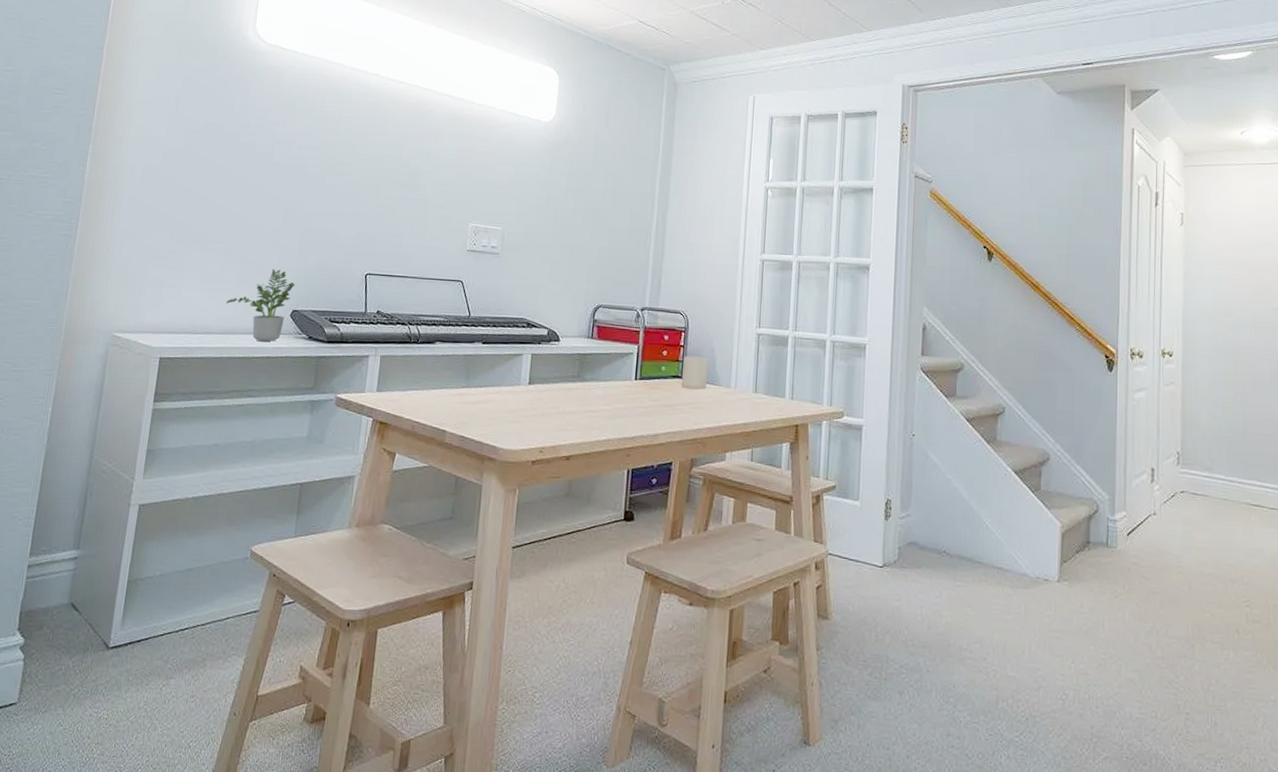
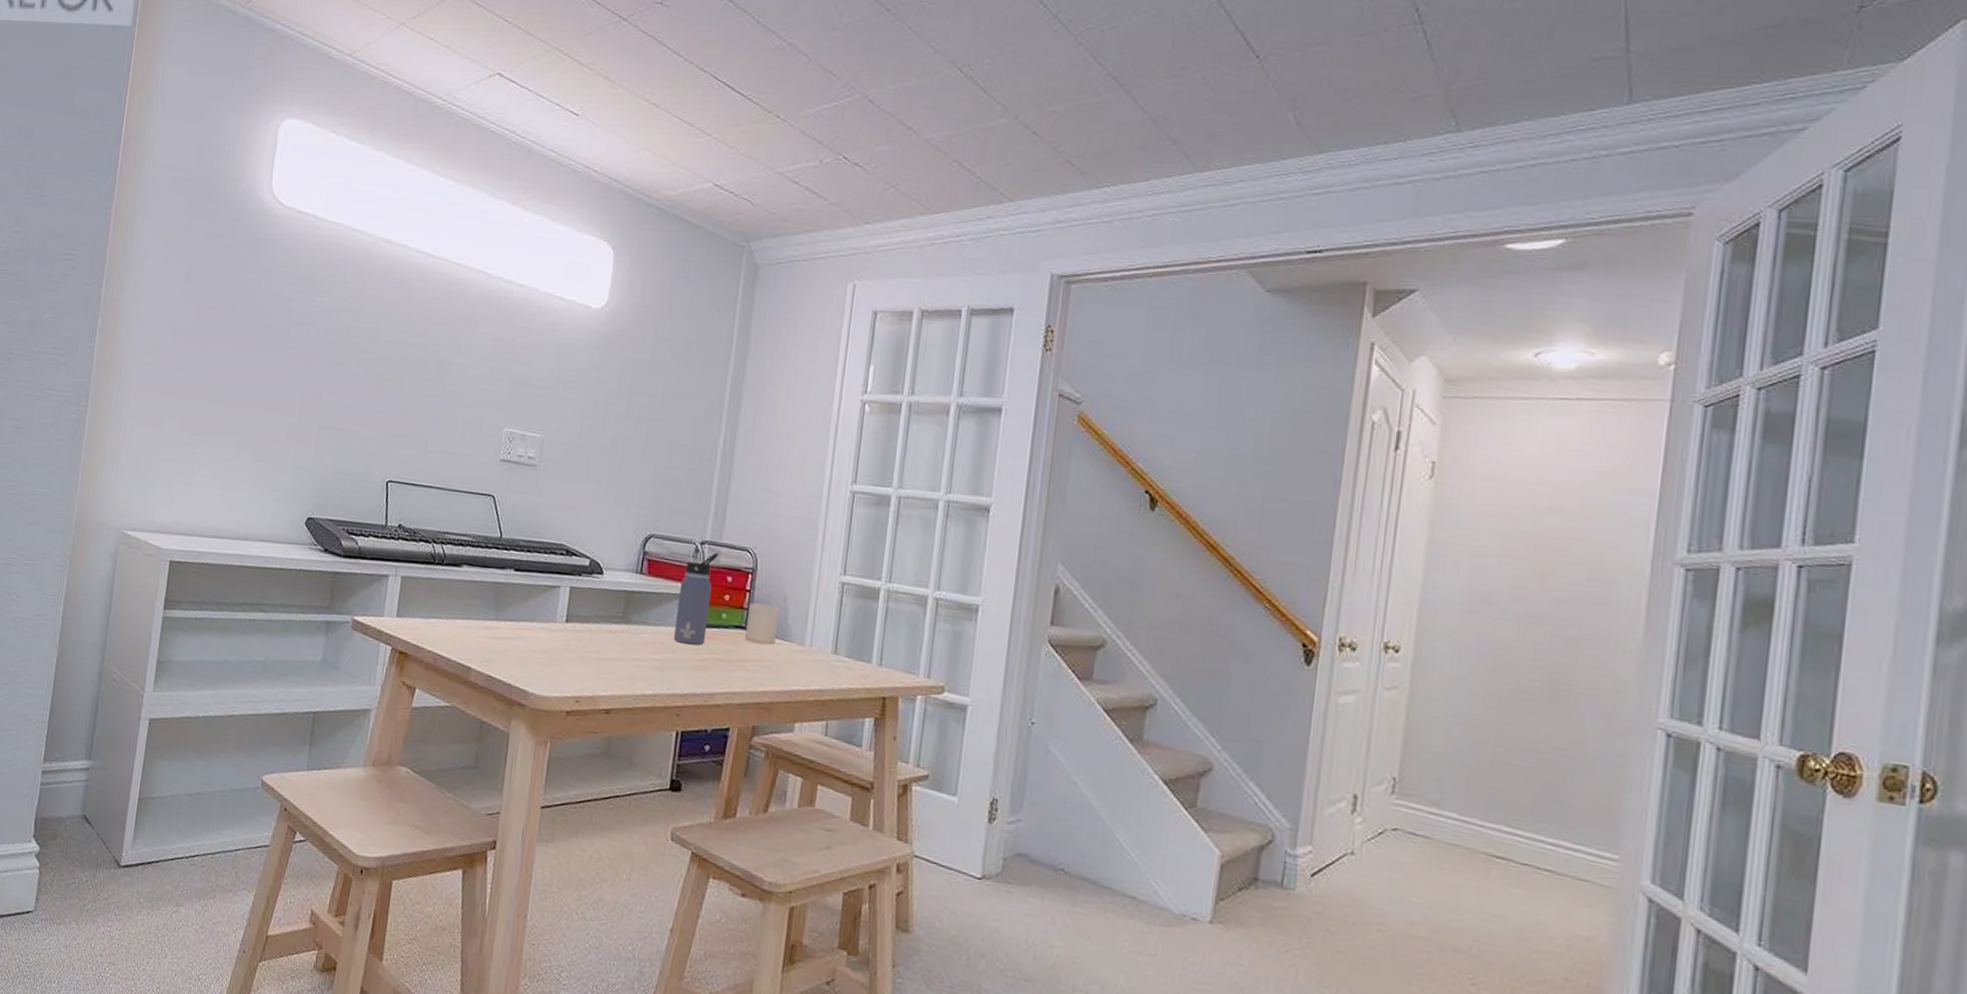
potted plant: present [226,269,295,342] -> none [238,470,311,552]
water bottle: none [622,316,656,396] -> present [674,552,719,646]

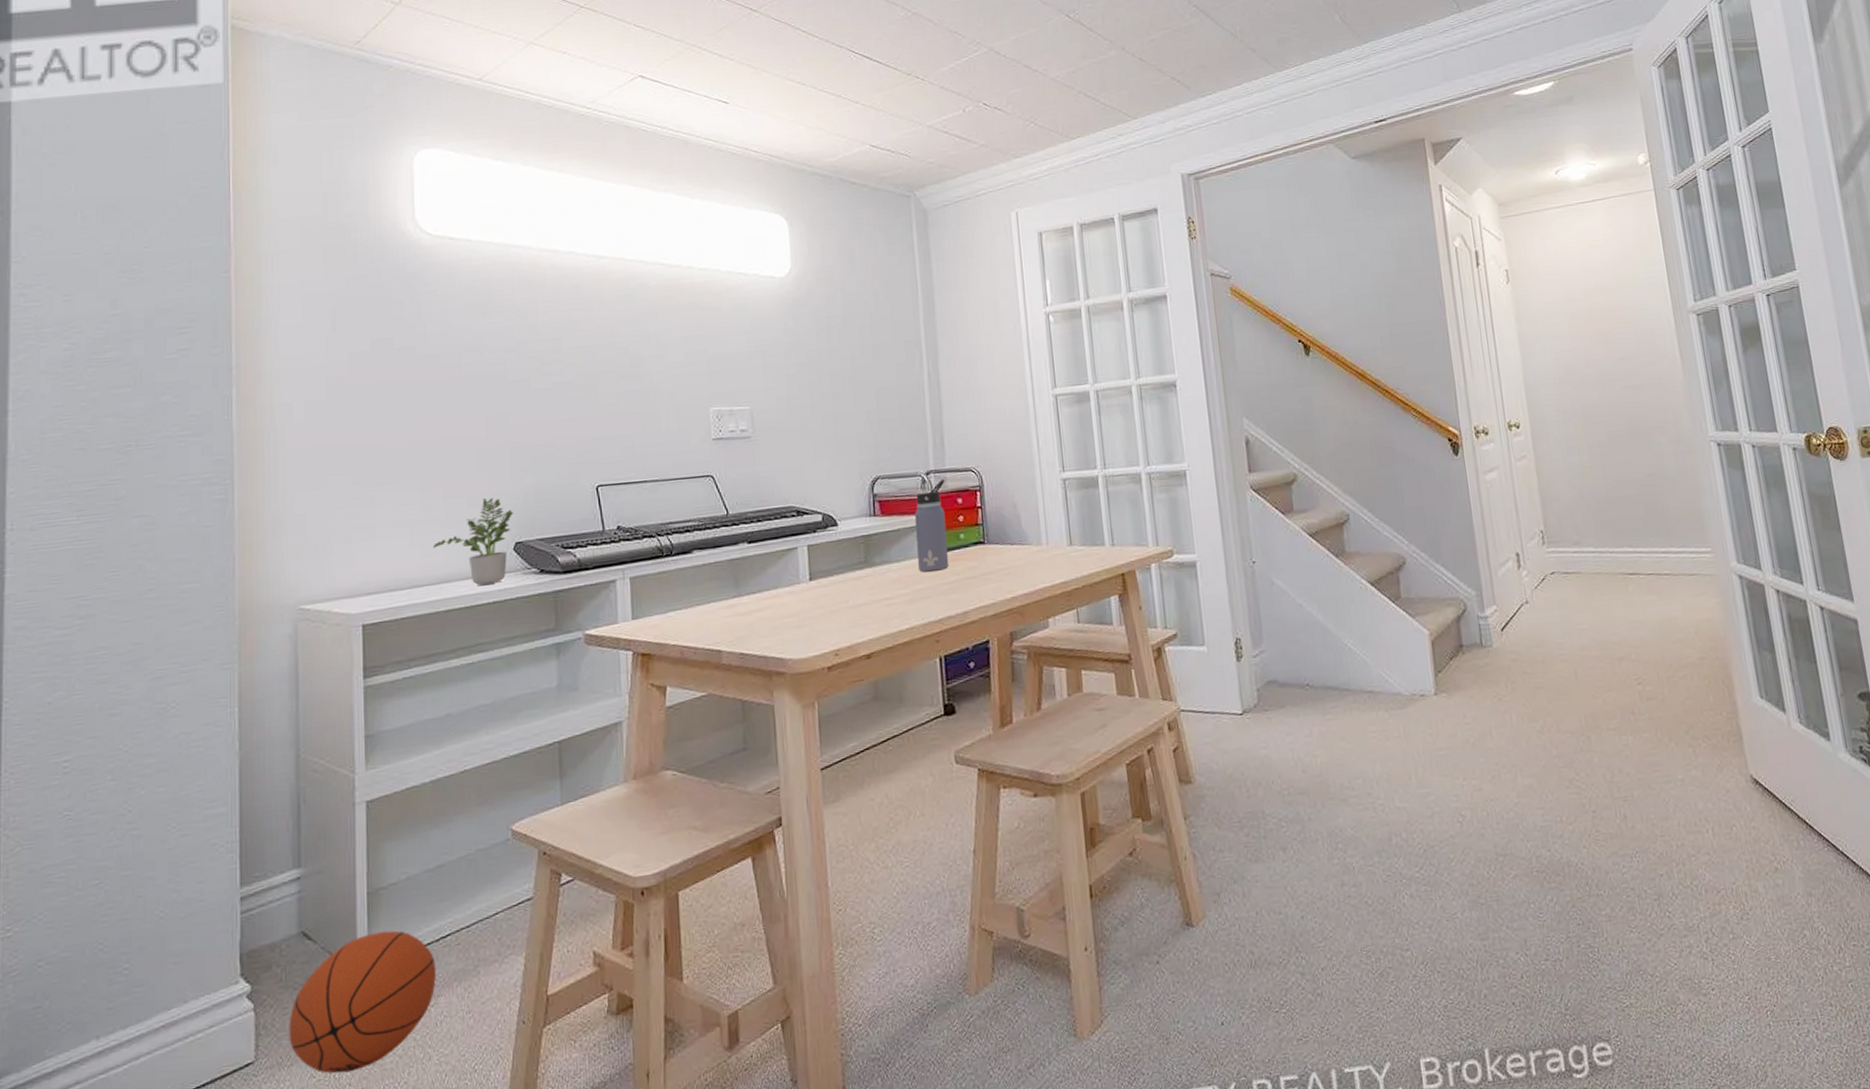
basketball: none [61,834,183,946] -> present [289,930,436,1074]
potted plant: none [238,470,311,552] -> present [433,498,514,586]
mug: present [745,602,780,646] -> none [983,515,1015,555]

